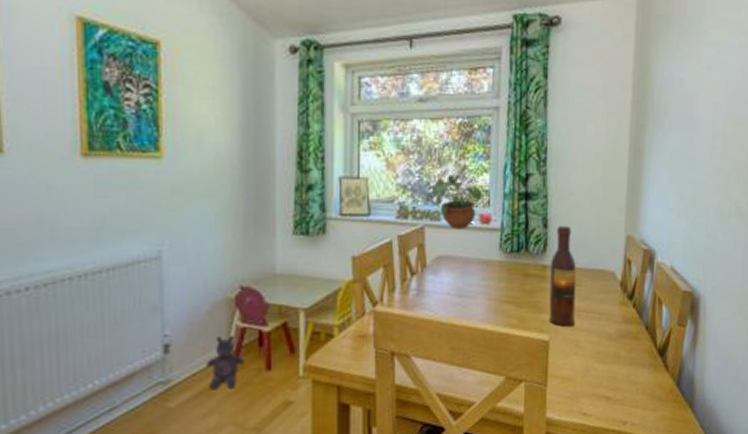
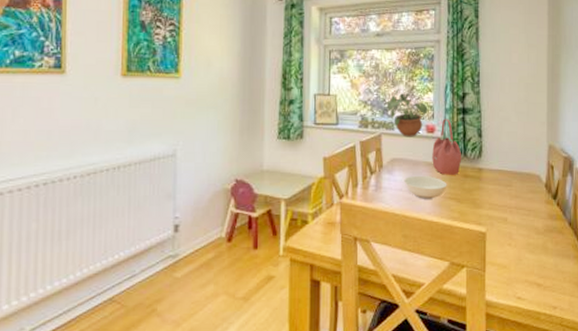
stuffed animal: present [206,336,246,390] -> none [206,219,238,264]
bowl: none [452,275,505,304] -> present [404,175,447,199]
handbag: none [486,206,523,274] -> present [432,119,462,175]
wine bottle: present [548,225,577,326] -> none [485,135,508,220]

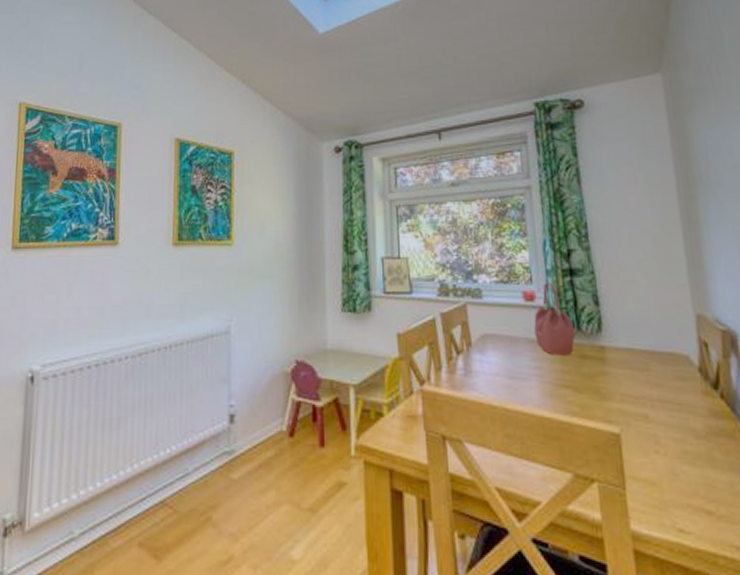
potted plant: present [385,88,428,137] -> none [468,246,524,307]
bowl: present [404,175,447,199] -> none [500,356,559,387]

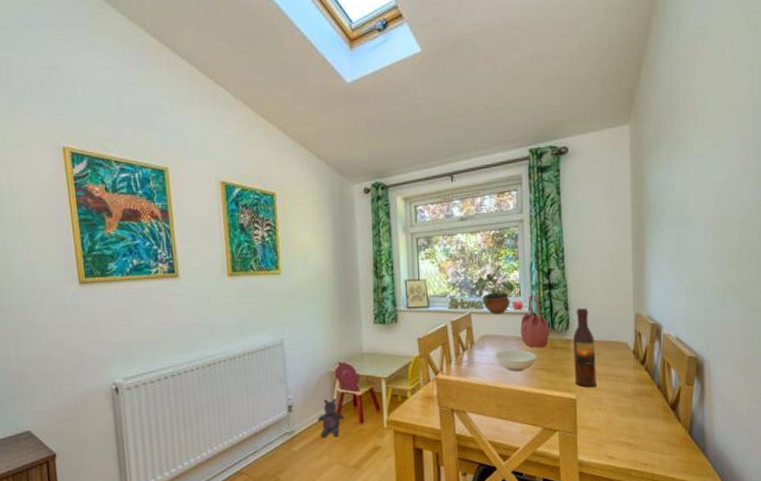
stuffed animal: none [265,409,301,464] -> present [317,399,345,438]
potted plant: none [468,246,524,307] -> present [473,269,515,315]
bowl: none [500,356,559,387] -> present [495,349,537,371]
wine bottle: none [609,302,649,417] -> present [573,307,596,387]

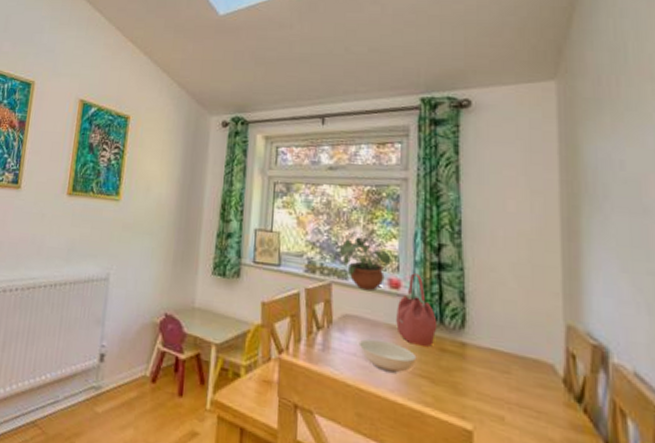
stuffed animal: present [317,399,345,438] -> none [130,355,162,407]
wine bottle: present [573,307,596,387] -> none [471,301,505,420]

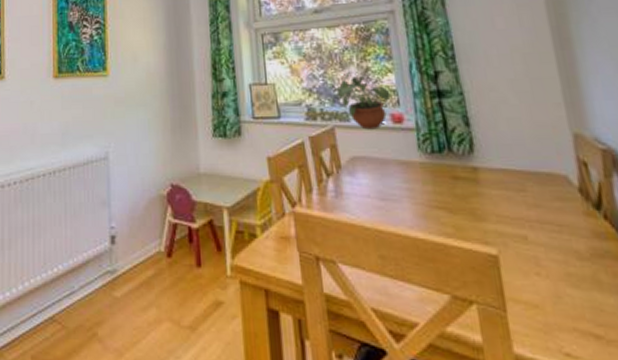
bowl: present [358,339,417,373] -> none [370,177,431,208]
handbag: present [396,273,437,347] -> none [403,105,447,177]

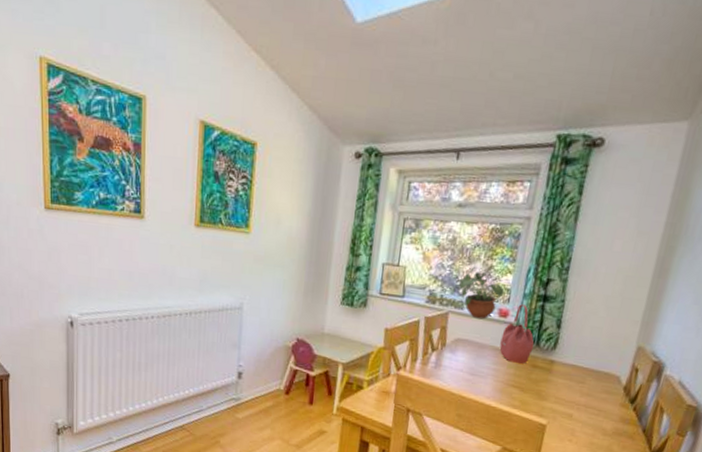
handbag: none [403,105,447,177] -> present [499,304,535,364]

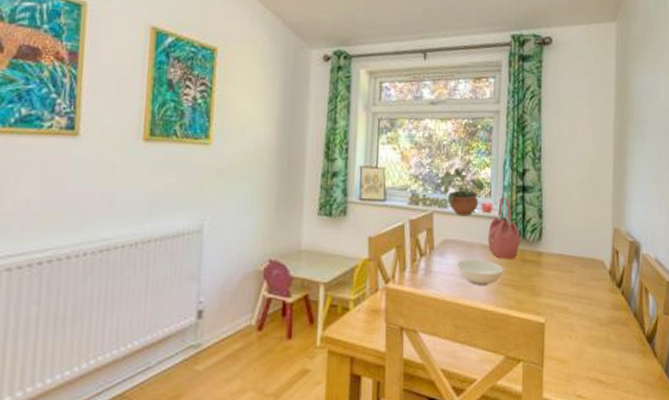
bowl: none [465,358,513,384] -> present [456,259,504,285]

